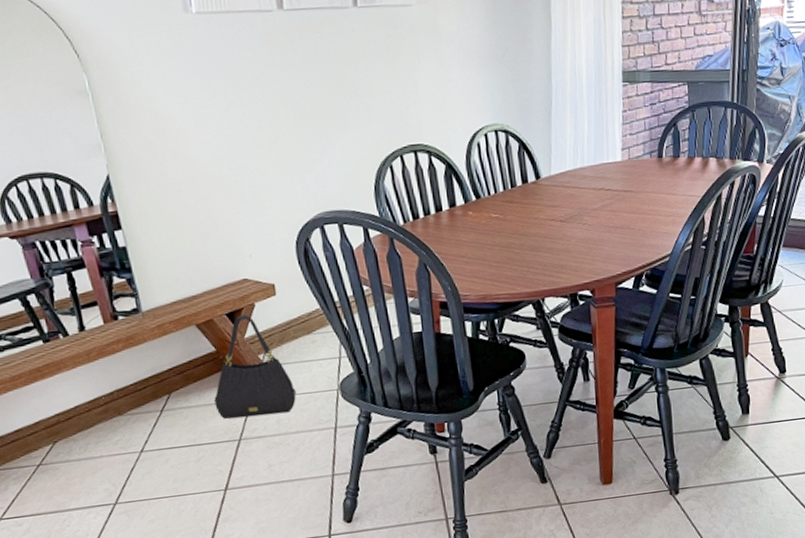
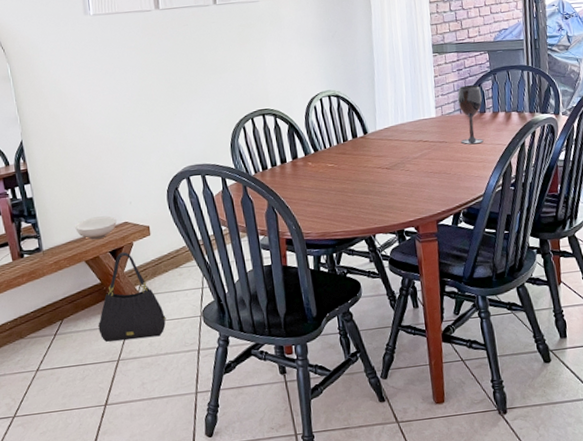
bowl: none [180,271,234,300] -> present [74,216,117,240]
wine glass: none [648,123,677,195] -> present [457,85,484,145]

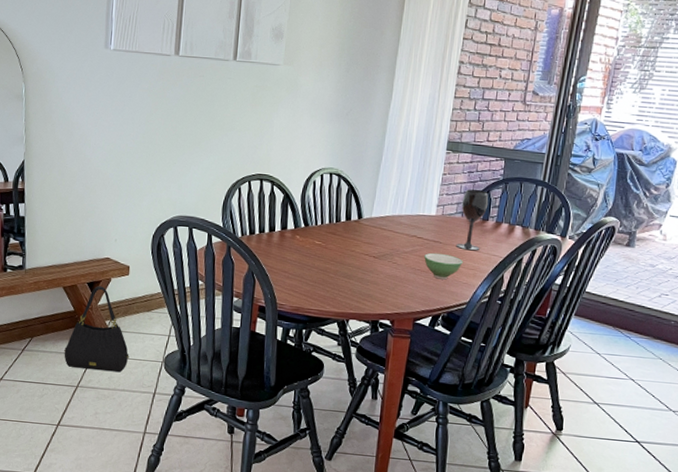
bowl: present [74,216,117,240] -> none [58,247,99,269]
bowl: none [433,152,471,178] -> present [424,252,463,280]

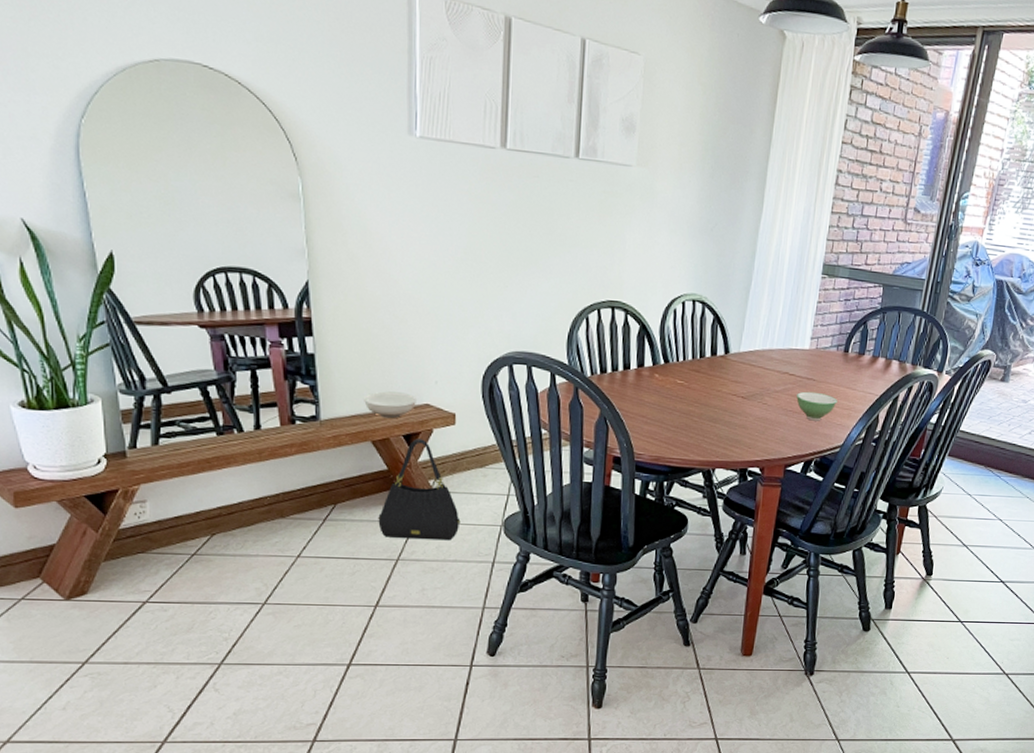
bowl: none [58,247,99,269] -> present [362,391,416,419]
wine glass: present [456,189,489,251] -> none [830,319,866,389]

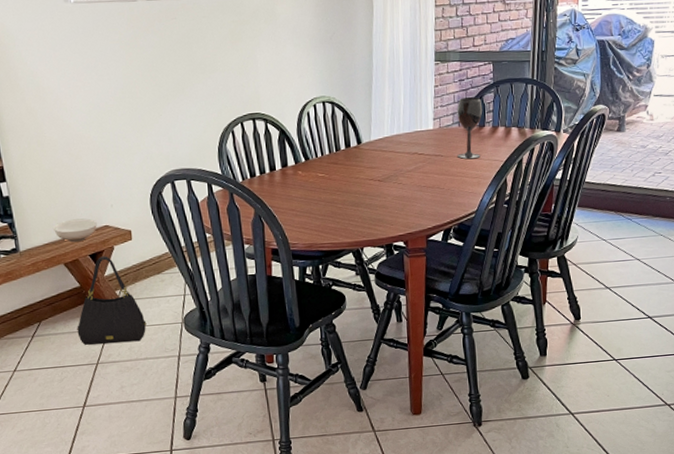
bowl: present [796,391,837,421] -> none [428,166,466,193]
wine glass: none [830,319,866,389] -> present [457,97,483,160]

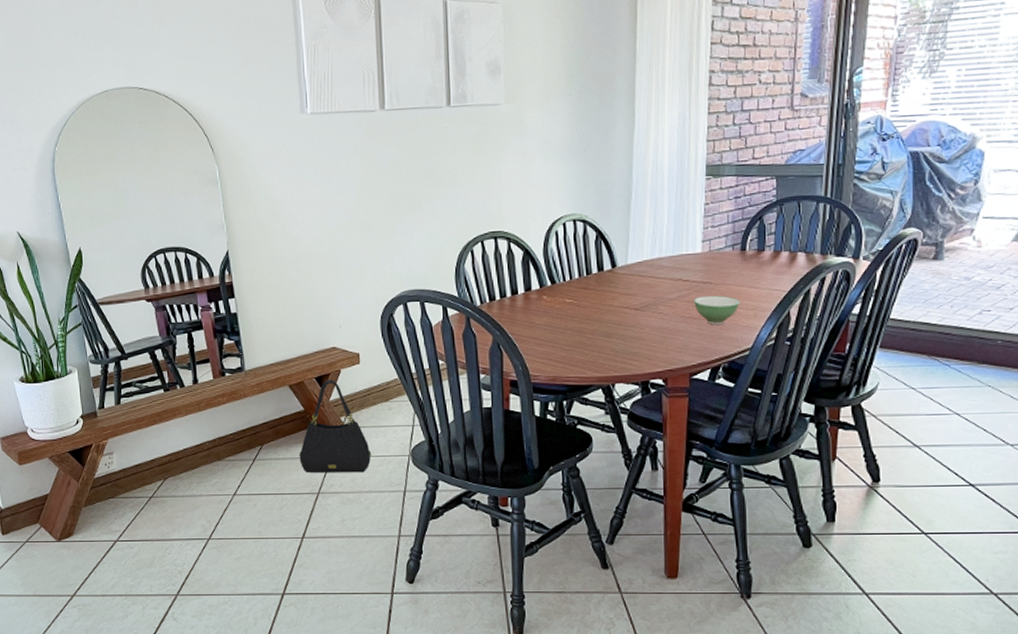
bowl: present [52,218,97,243] -> none [279,339,324,364]
bowl: none [428,166,466,193] -> present [694,295,740,325]
wine glass: present [457,97,483,160] -> none [729,217,763,288]

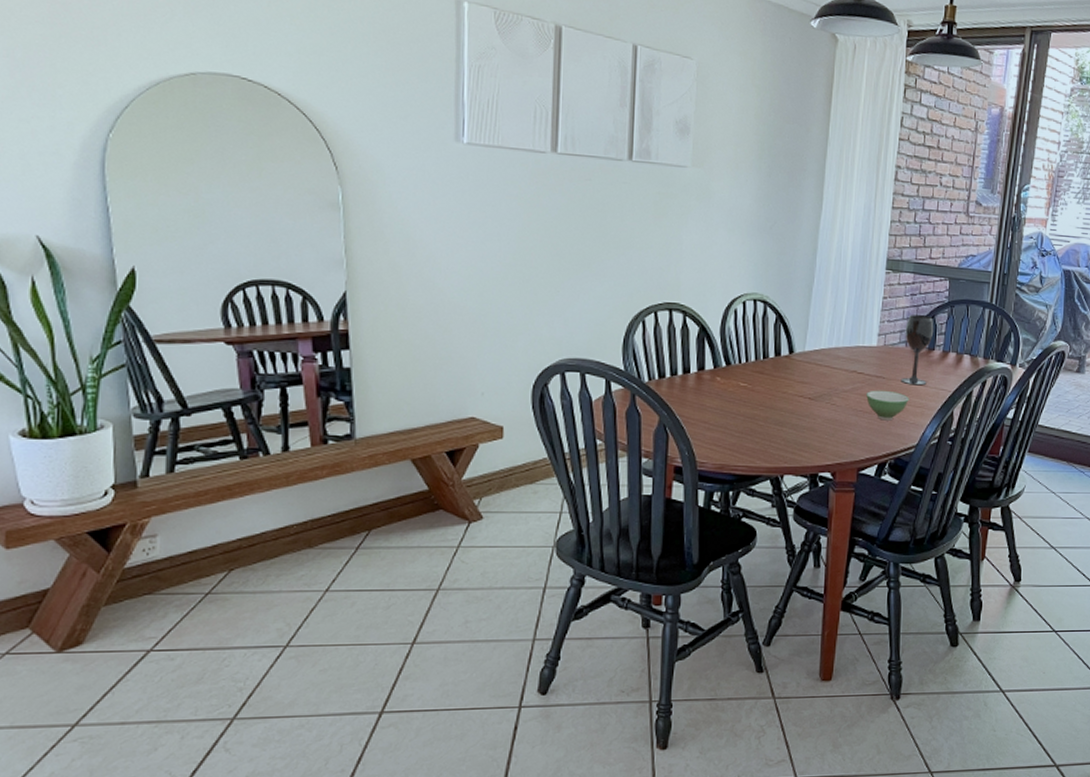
handbag: present [299,379,372,473] -> none [417,455,509,566]
wine glass: none [729,217,763,288] -> present [900,315,934,386]

